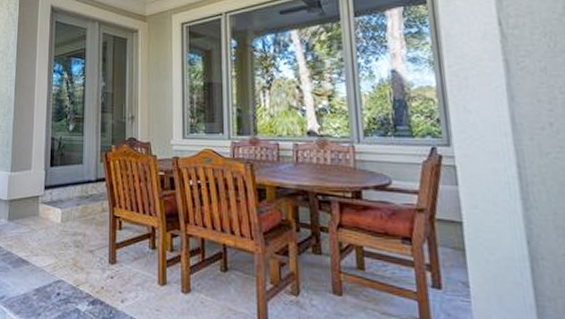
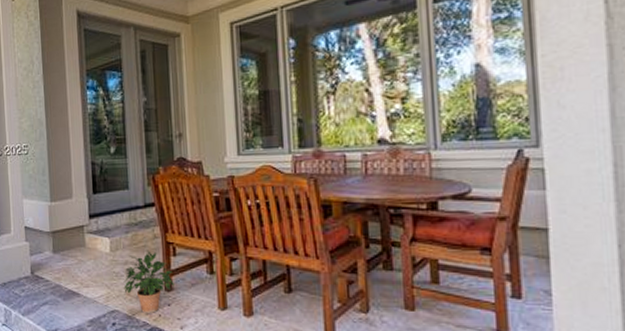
potted plant: none [70,222,118,286] -> present [123,250,174,314]

